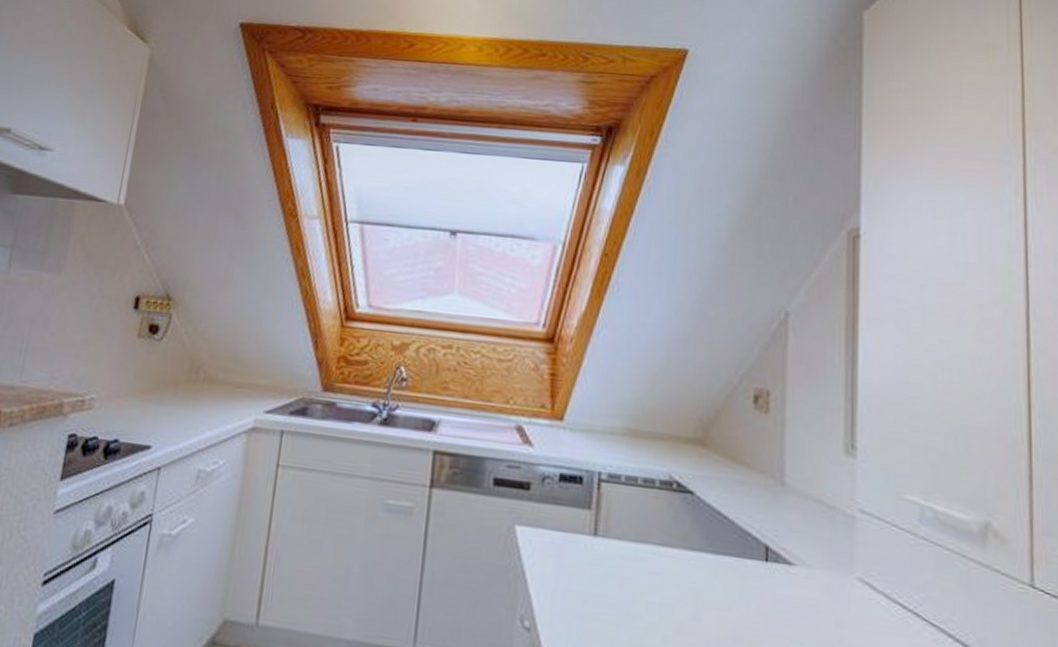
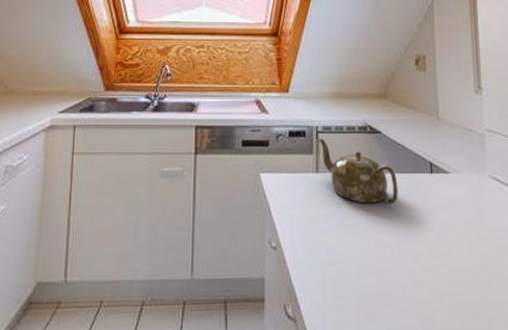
teapot: none [601,489,713,598] -> present [319,138,398,205]

